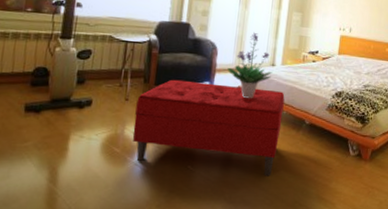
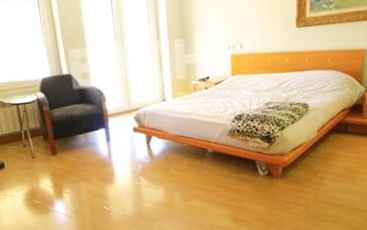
bench: present [132,79,285,176] -> none [42,125,185,209]
potted plant: present [227,32,273,99] -> none [119,70,165,138]

